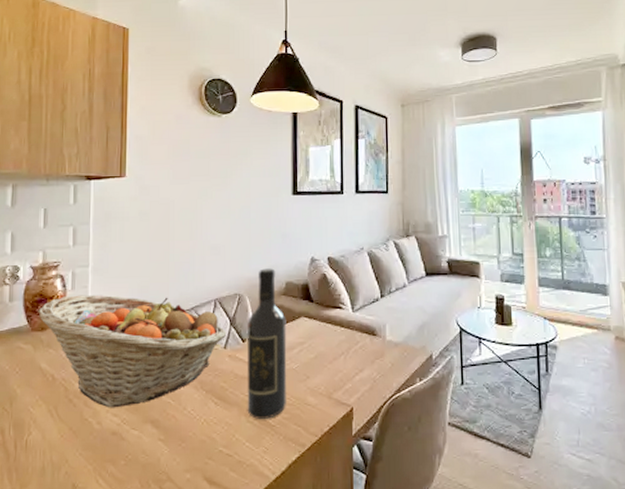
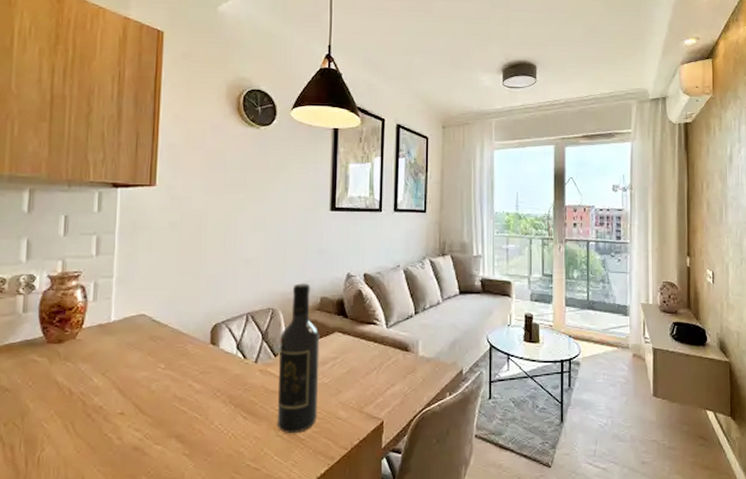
fruit basket: present [38,294,227,408] -> none [55,306,259,423]

